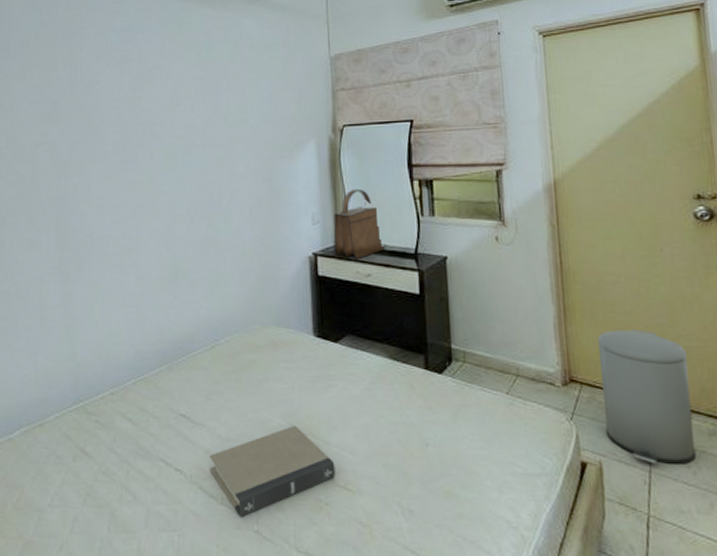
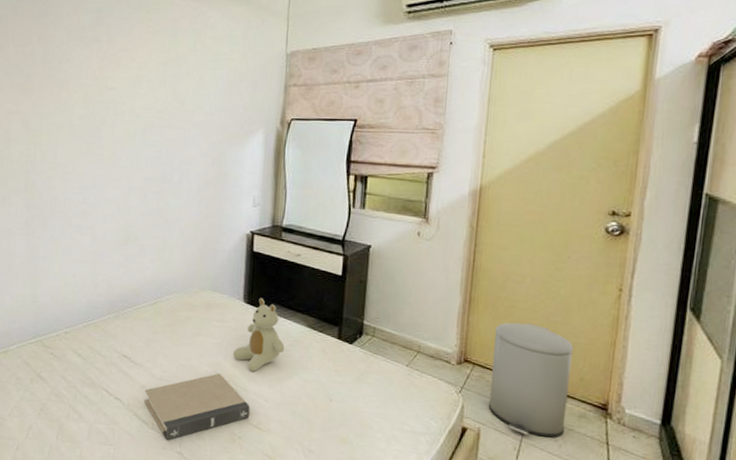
stuffed bear: none [307,329,367,419] -> present [232,298,285,372]
handbag: present [334,188,386,260] -> none [270,178,317,241]

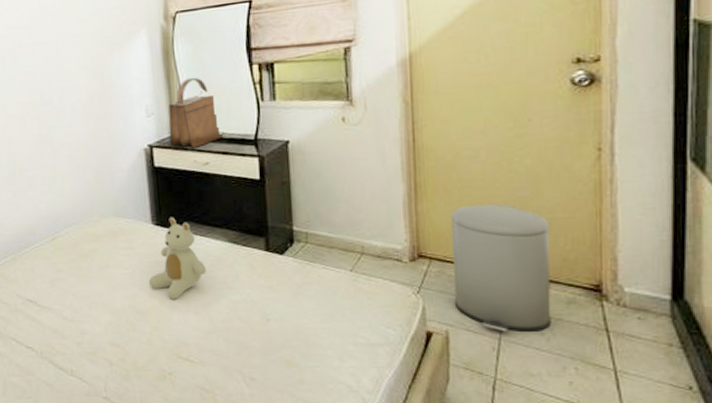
book: present [144,373,250,441] -> none [56,307,178,386]
handbag: none [270,178,317,241] -> present [168,77,224,149]

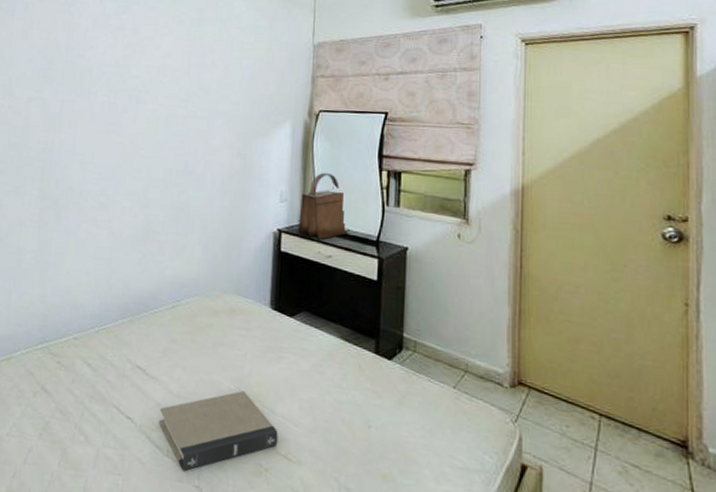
book: none [56,307,178,386] -> present [159,391,278,472]
stuffed bear: present [148,217,207,299] -> none [258,304,317,390]
pedal bin: present [450,203,552,332] -> none [549,339,641,482]

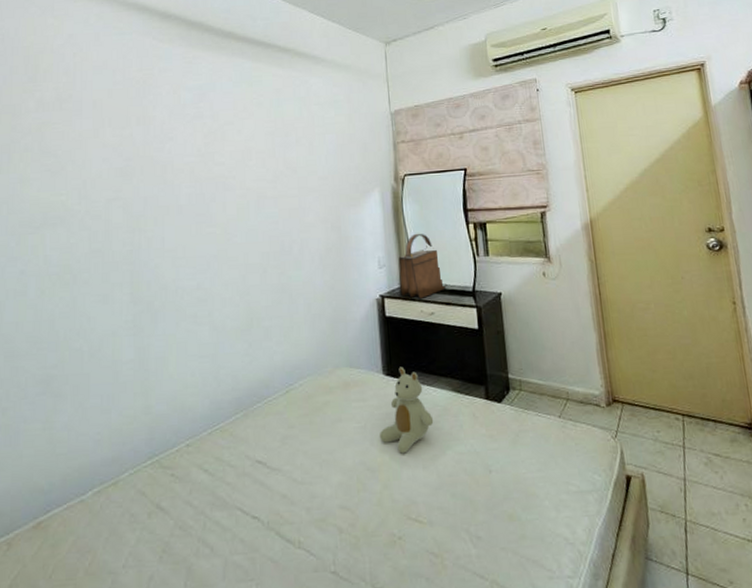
book: present [159,391,278,472] -> none [285,463,407,560]
stuffed bear: none [258,304,317,390] -> present [379,366,434,454]

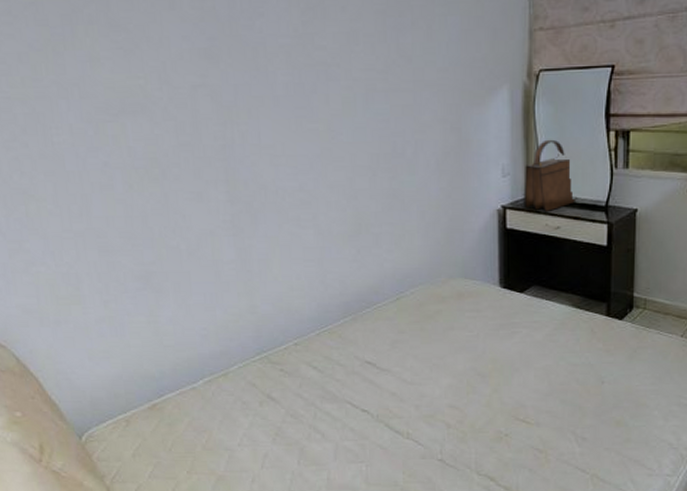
stuffed bear: present [379,366,434,454] -> none [491,280,550,362]

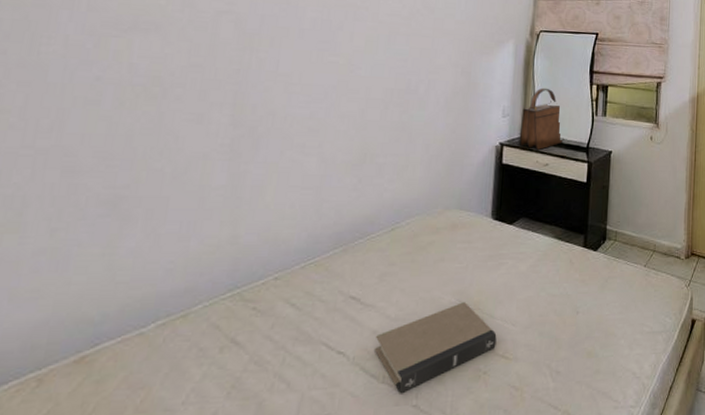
book: none [394,369,516,449] -> present [375,302,497,394]

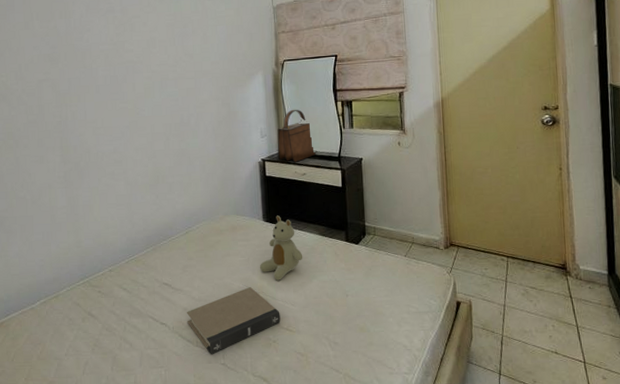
stuffed bear: none [478,212,533,294] -> present [259,215,303,281]

